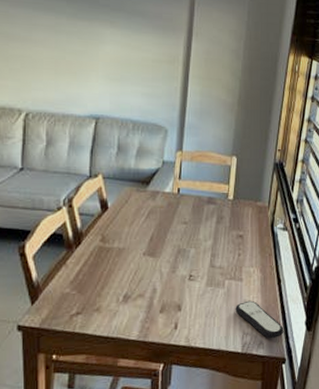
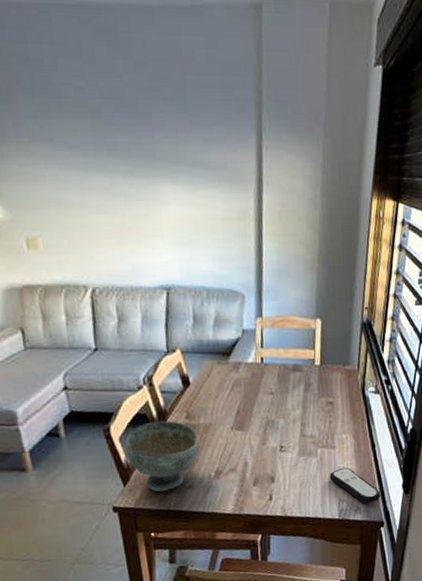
bowl: none [39,242,111,314] -> present [125,420,199,492]

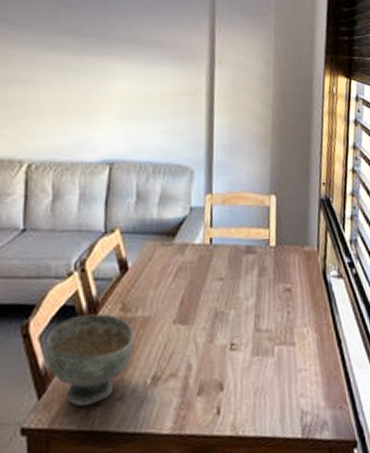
remote control: present [329,467,381,504] -> none [289,369,352,417]

